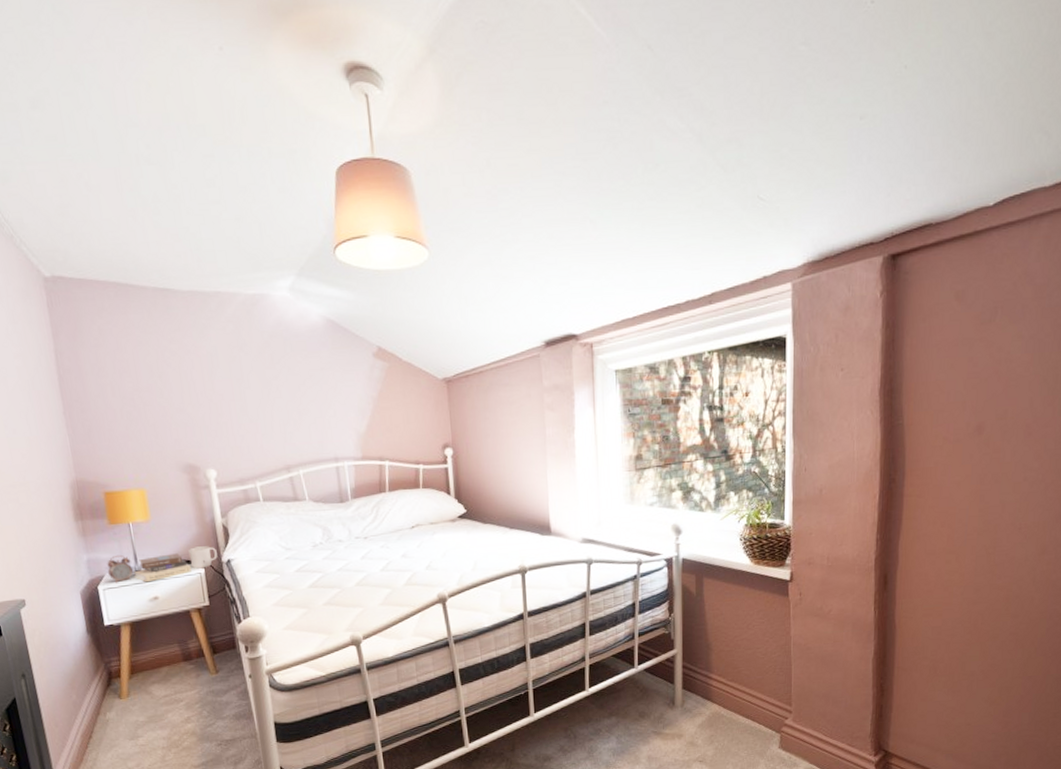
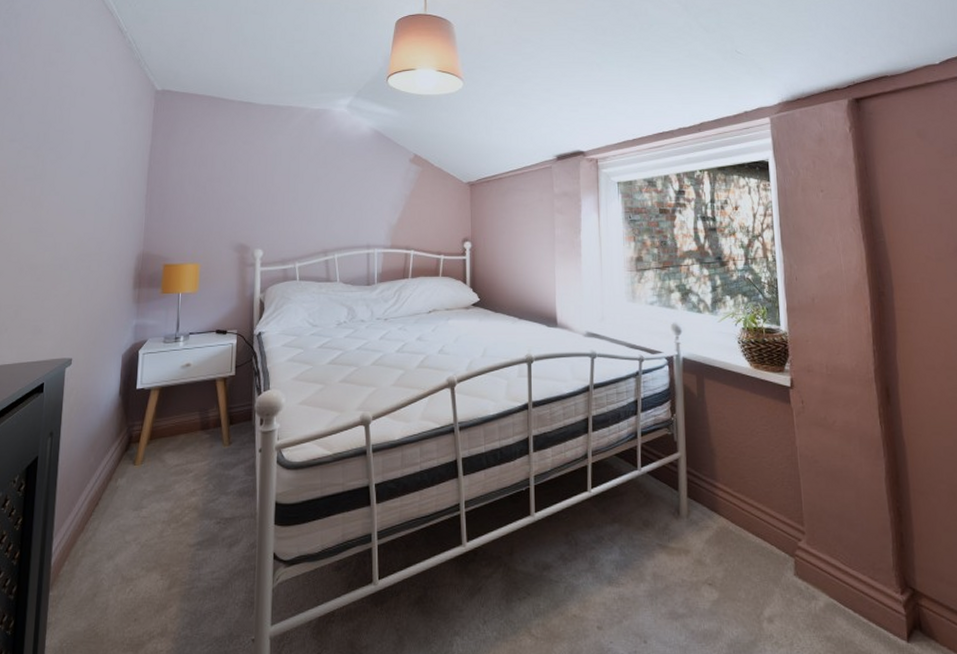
alarm clock: present [107,555,133,583] -> none [150,323,173,348]
books: present [134,553,192,583] -> none [173,324,225,350]
mug: present [188,546,218,569] -> none [225,318,251,339]

